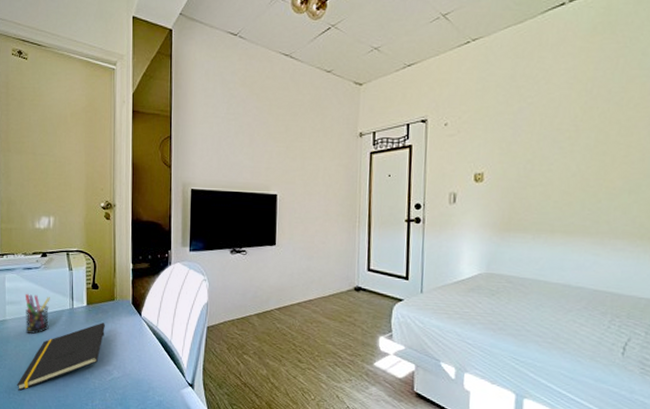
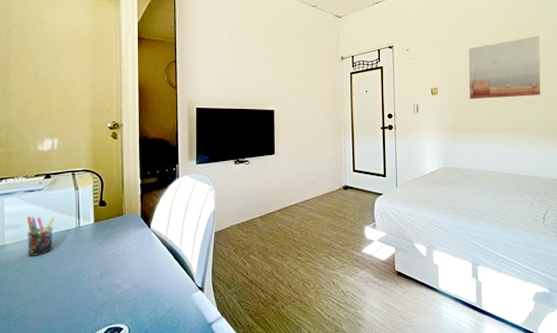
notepad: present [17,323,105,391] -> none [17,238,113,316]
wall art: none [527,106,639,190] -> present [468,36,541,100]

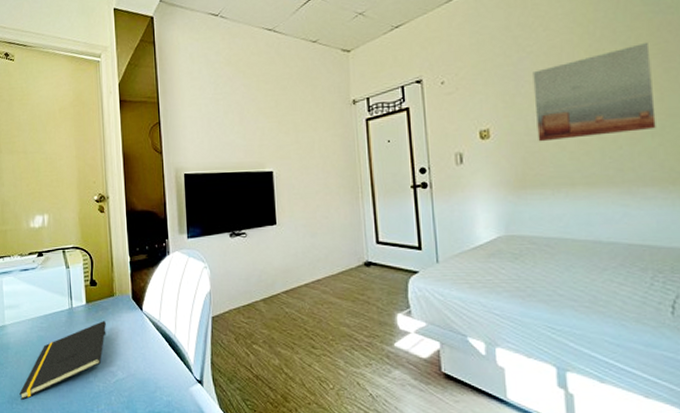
notepad: none [17,238,113,316] -> present [19,321,106,400]
pen holder: present [26,216,55,256] -> none [23,295,49,338]

